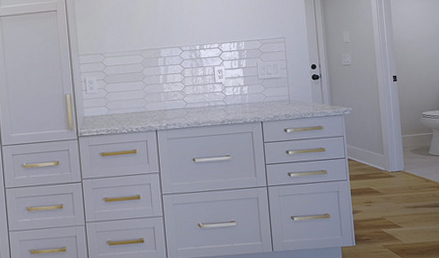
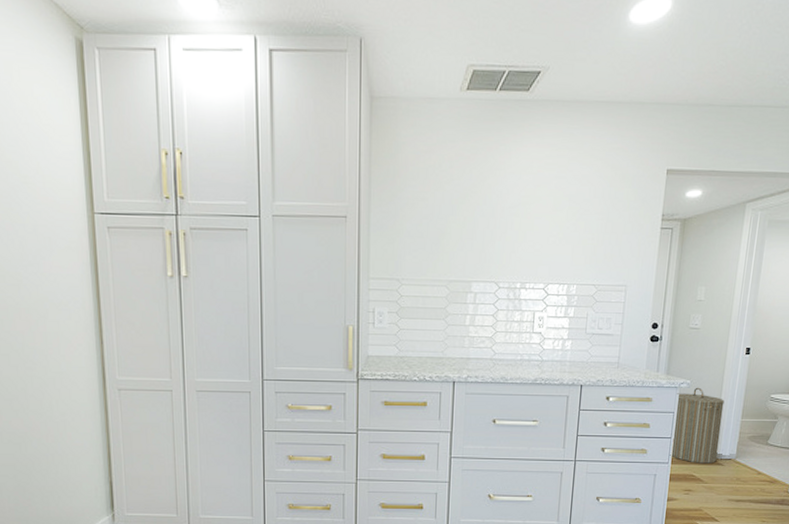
laundry hamper: none [343,112,388,178] -> present [670,387,724,463]

